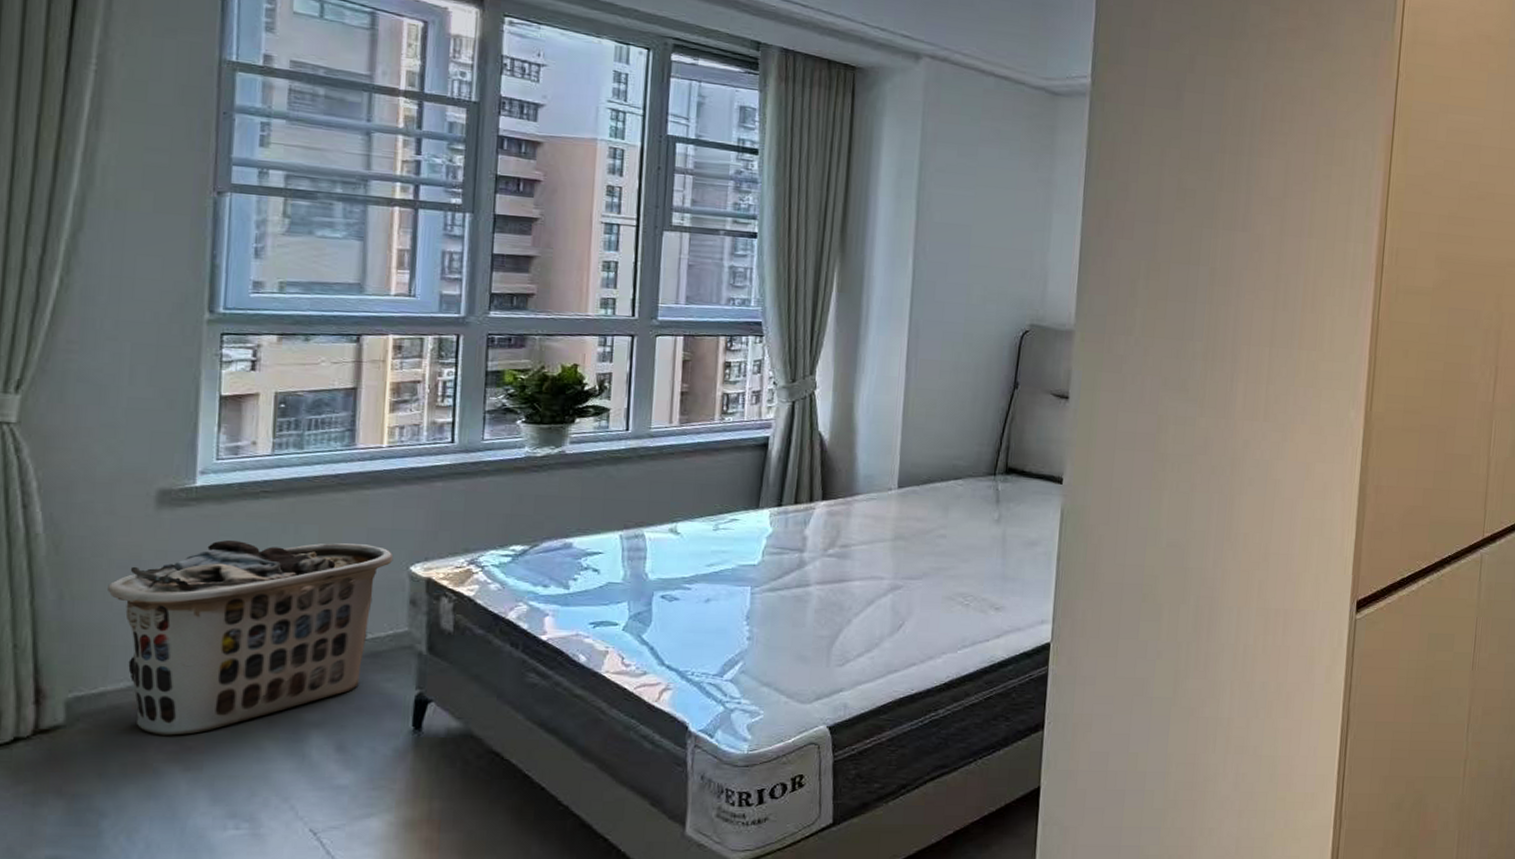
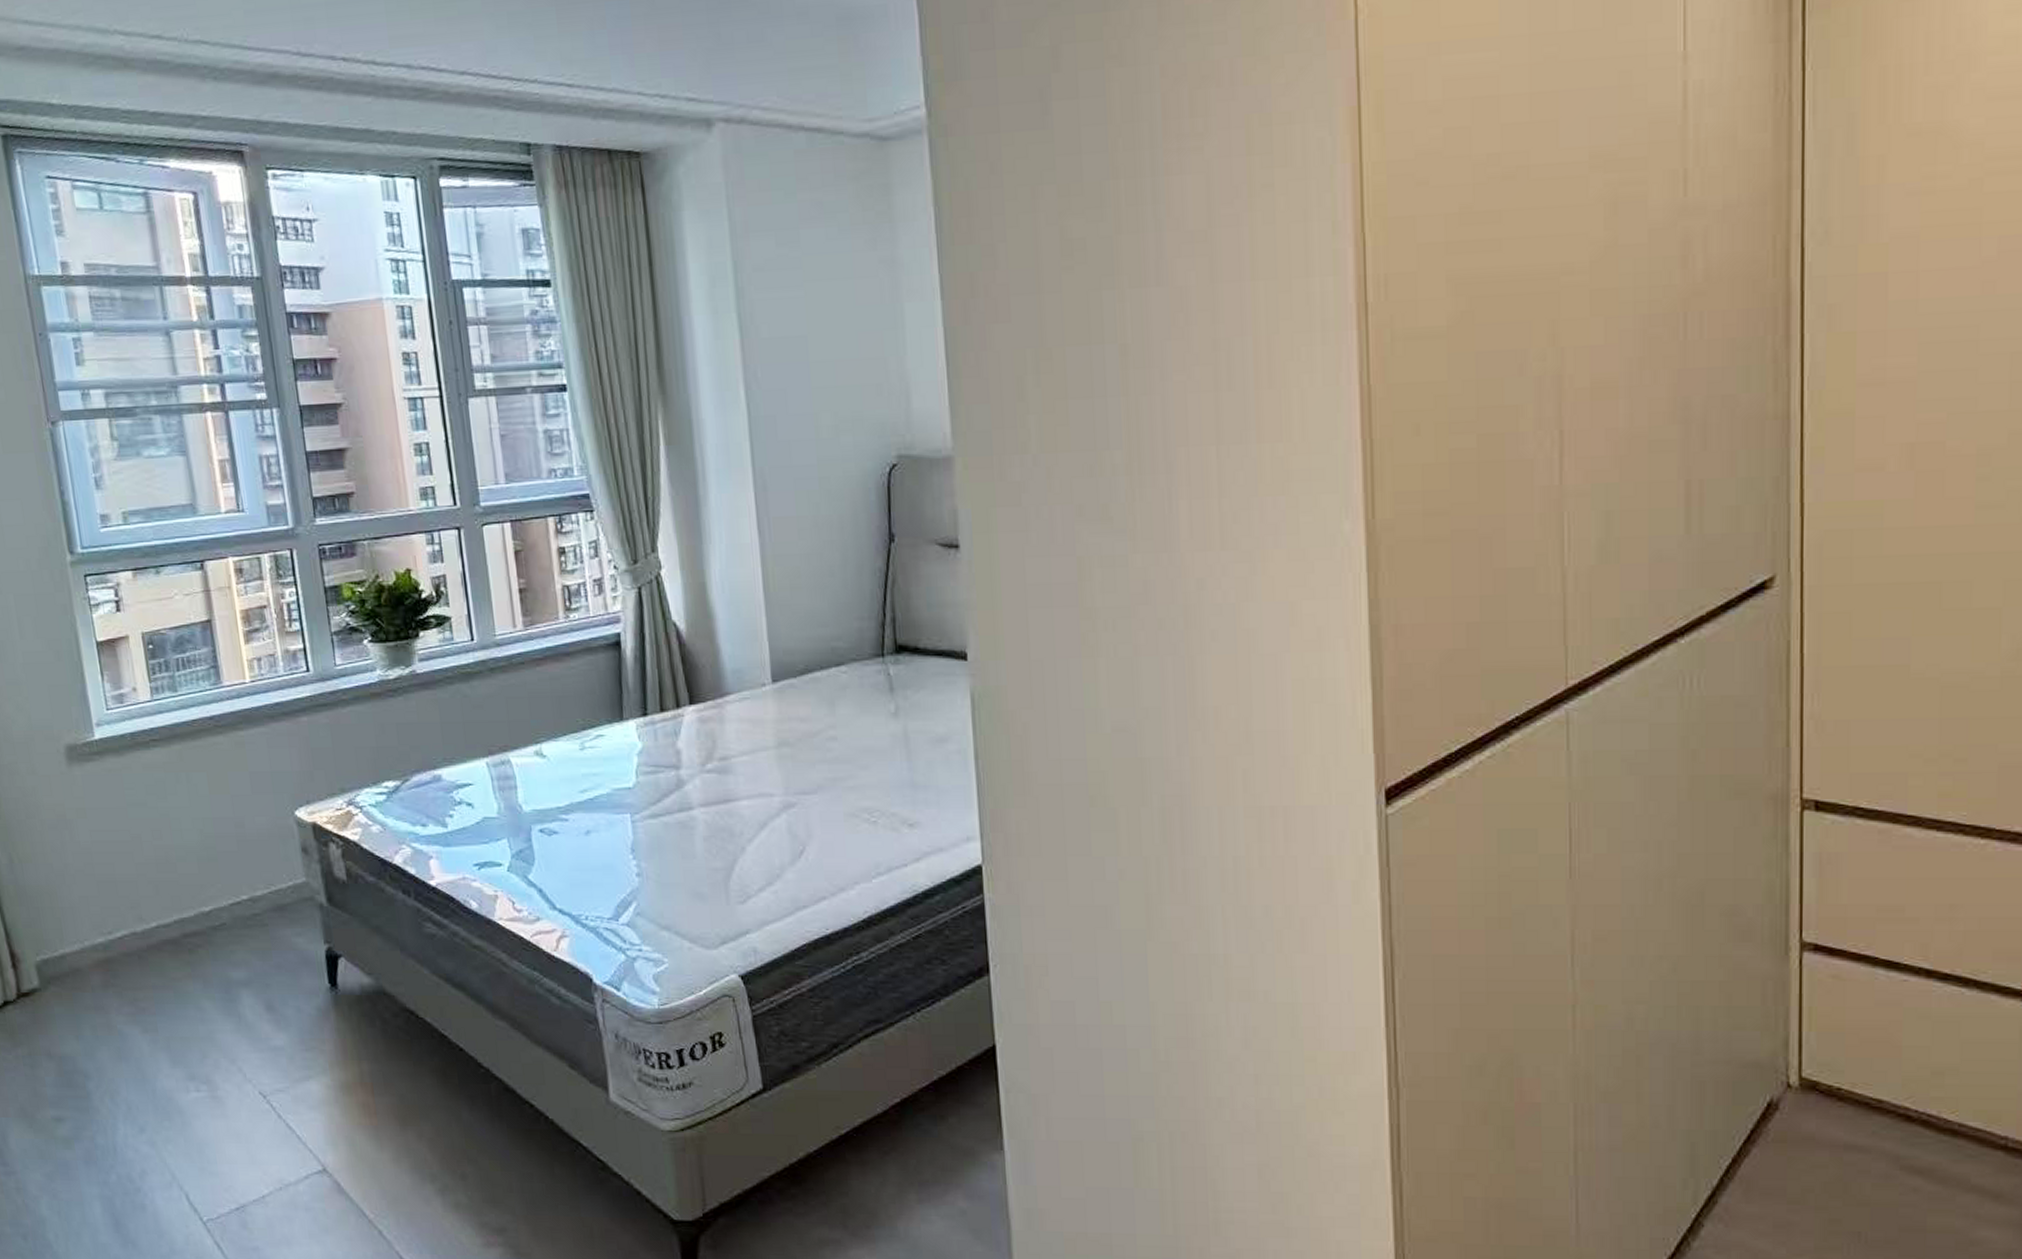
clothes hamper: present [108,539,394,736] -> none [45,790,279,997]

